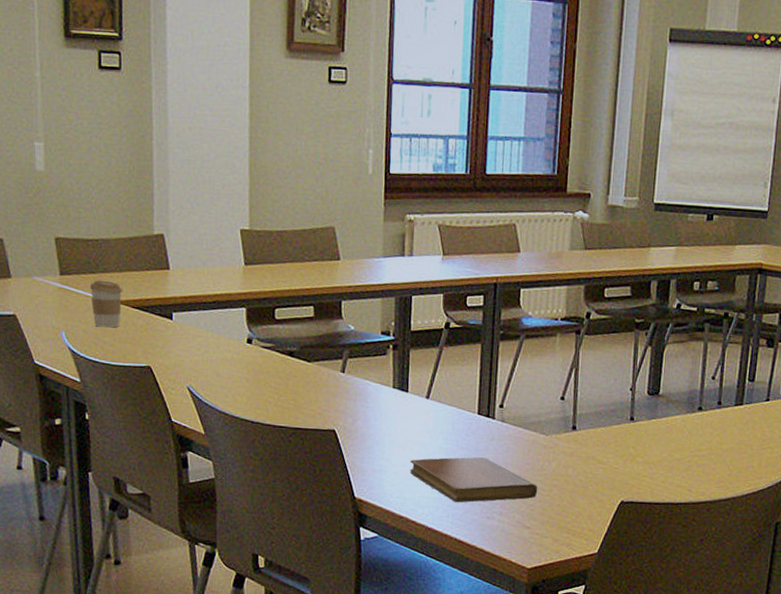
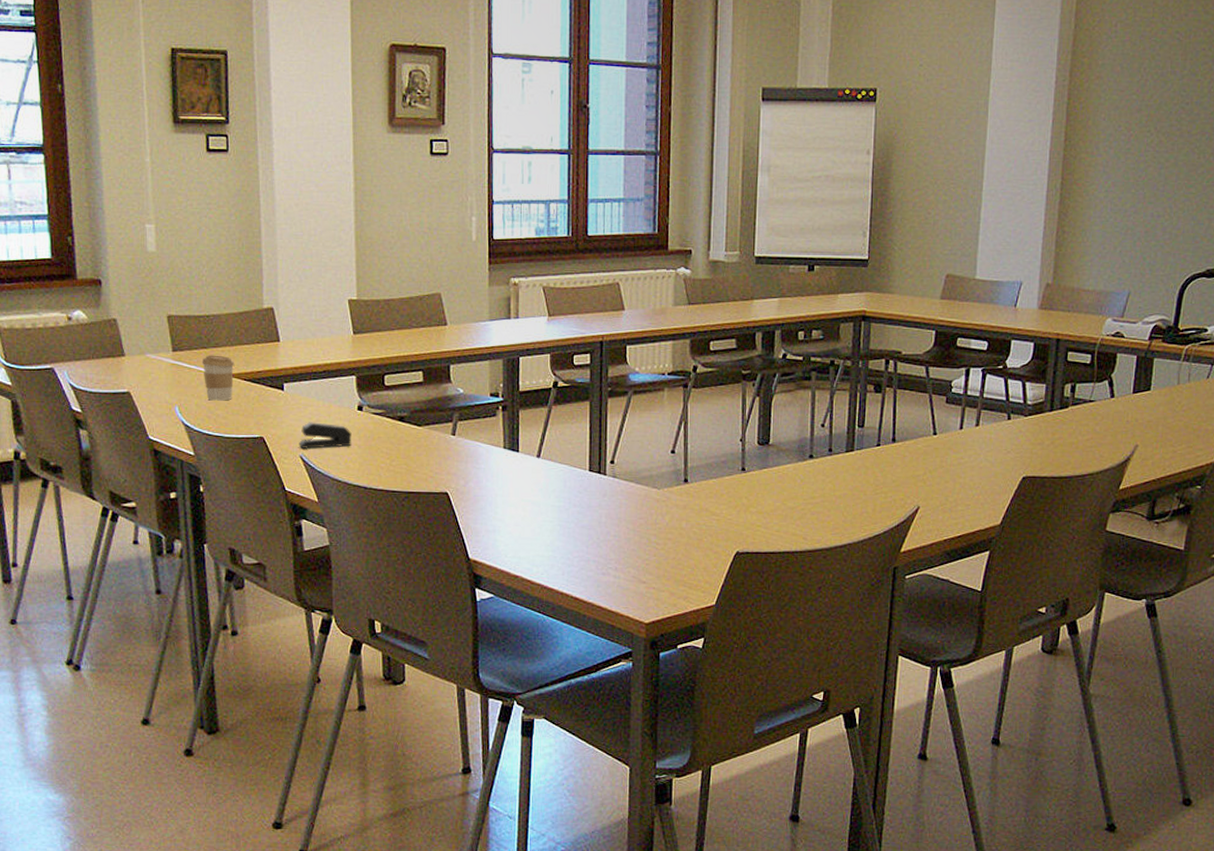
stapler: none [186,353,240,380] -> present [299,422,352,449]
notebook: present [410,457,538,503] -> none [523,513,652,560]

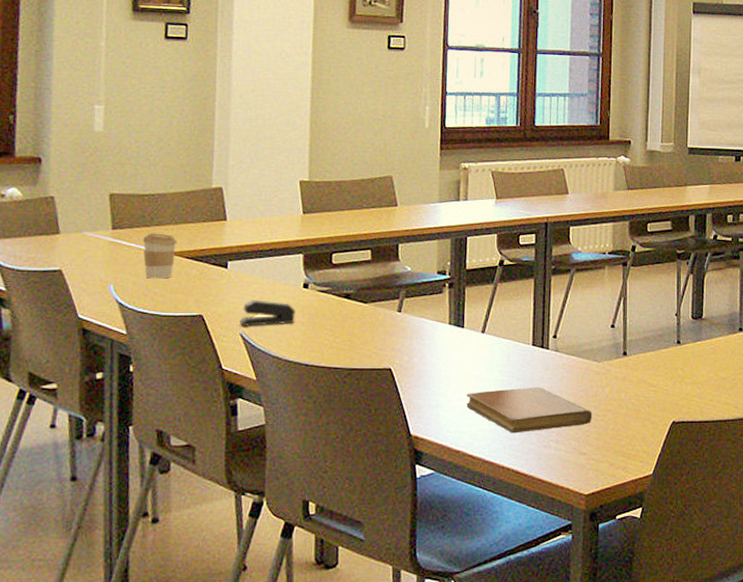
notebook: none [523,513,652,560] -> present [466,387,593,434]

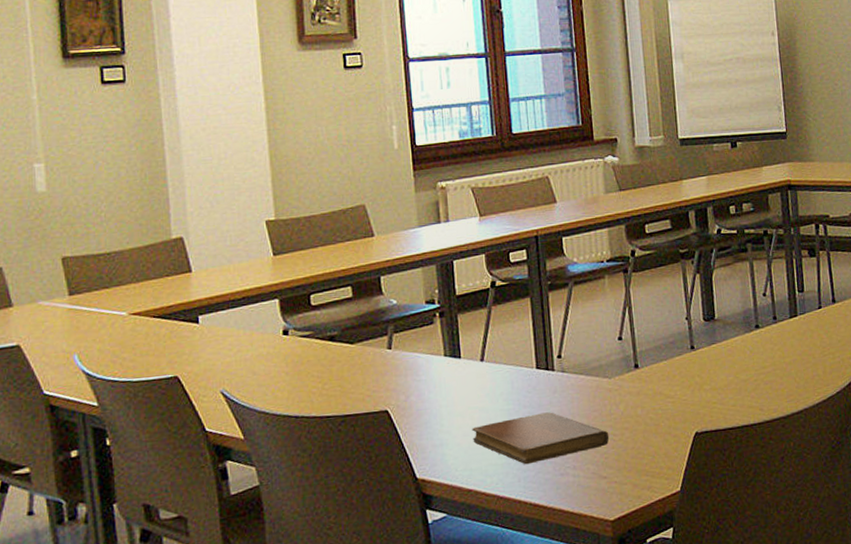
coffee cup: present [142,233,178,279] -> none [103,293,142,344]
stapler: present [239,300,296,326] -> none [219,353,278,383]

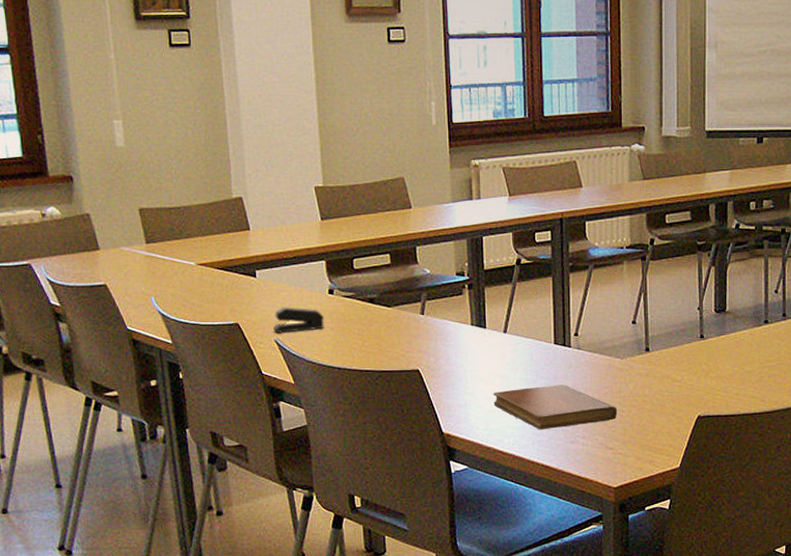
stapler: none [219,353,278,383] -> present [273,307,324,333]

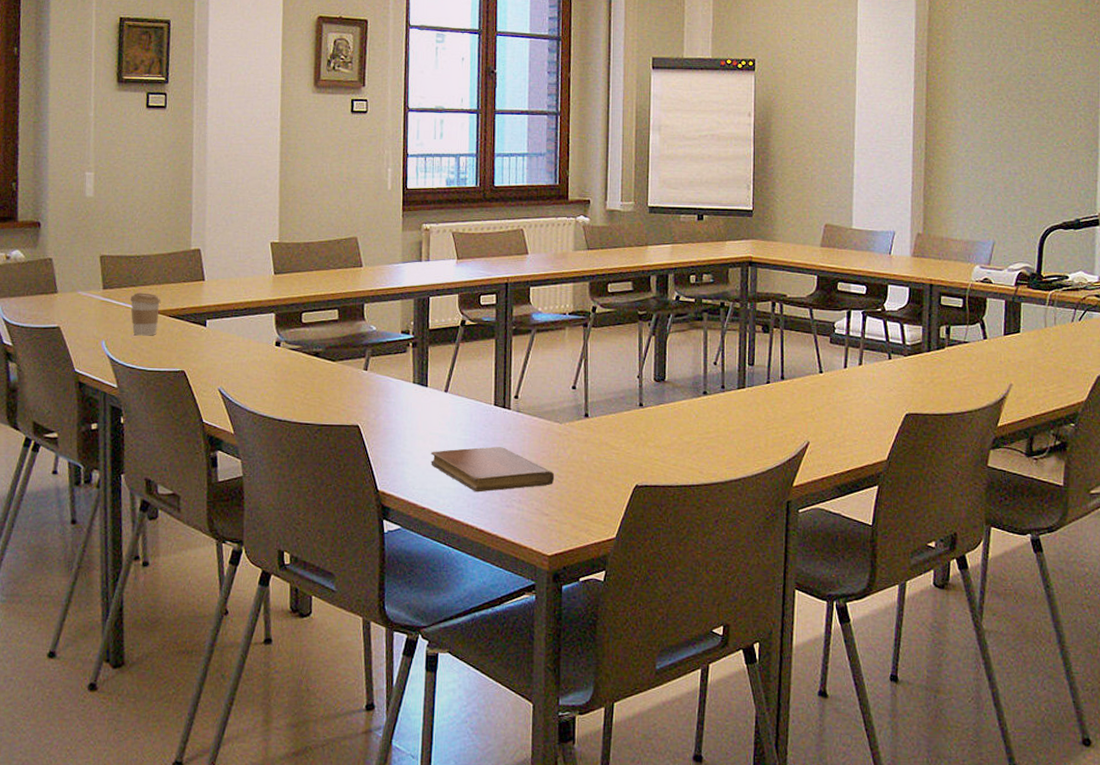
coffee cup: none [175,245,207,290] -> present [130,292,161,336]
stapler: present [273,307,324,333] -> none [218,357,269,382]

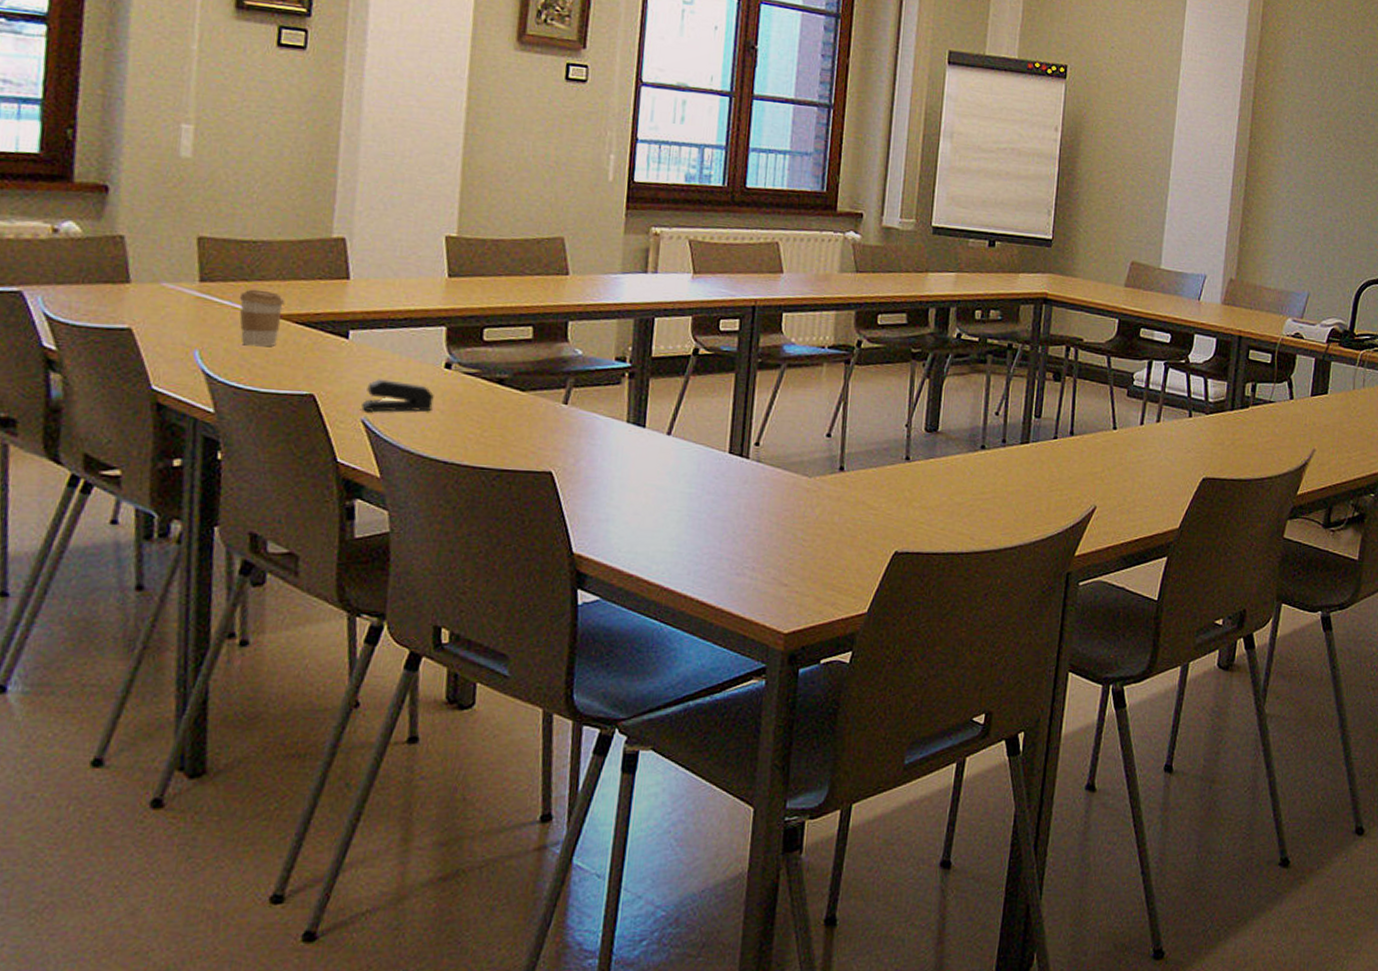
stapler: none [218,357,269,382] -> present [361,379,434,412]
notebook: present [431,447,555,493] -> none [643,503,799,558]

